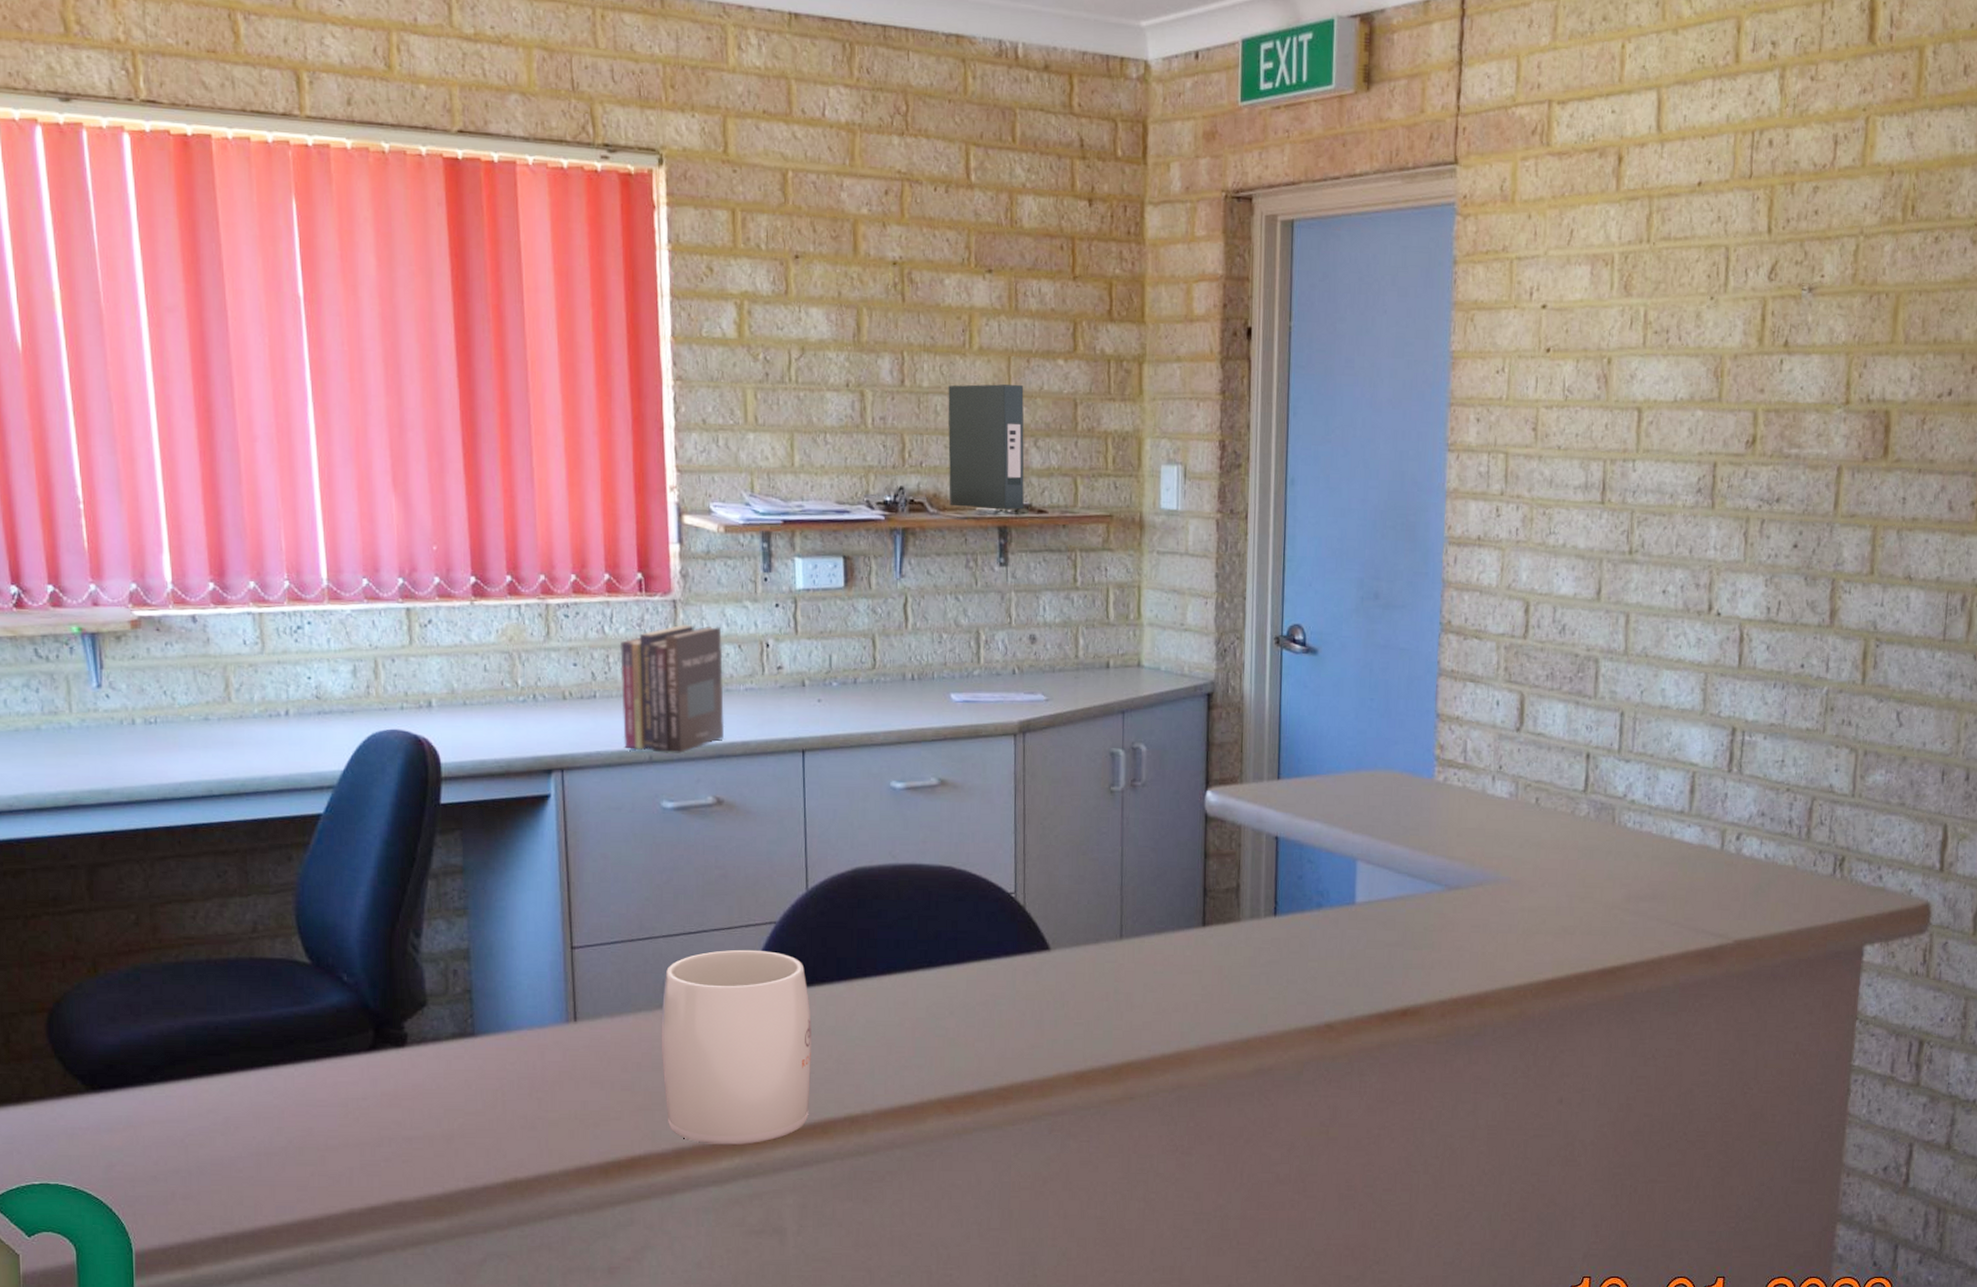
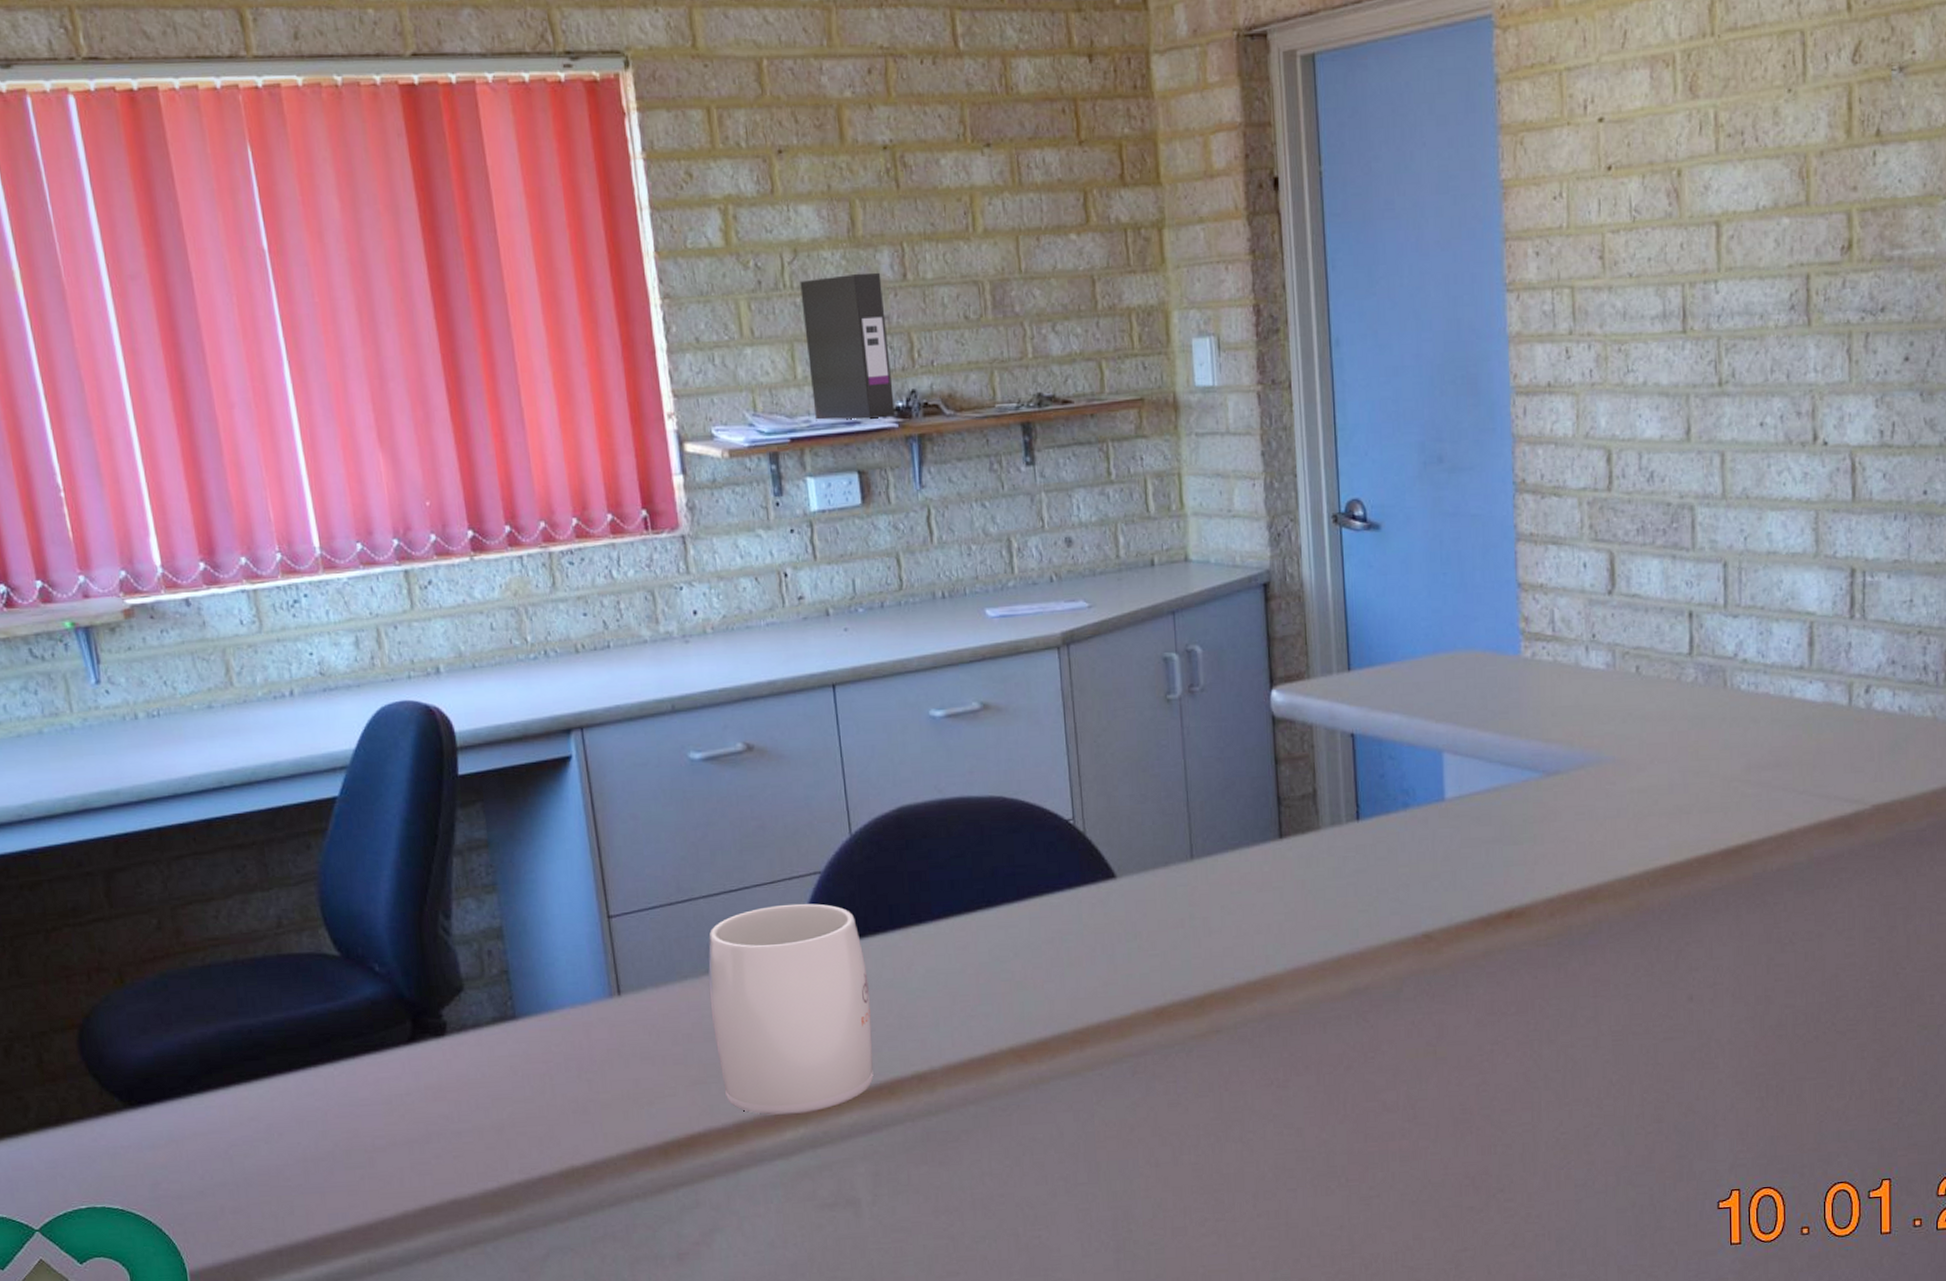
books: present [619,624,725,754] -> none [629,559,748,701]
binder: none [804,375,883,510] -> present [800,272,895,420]
binder: present [948,384,1025,510] -> none [954,265,1047,406]

